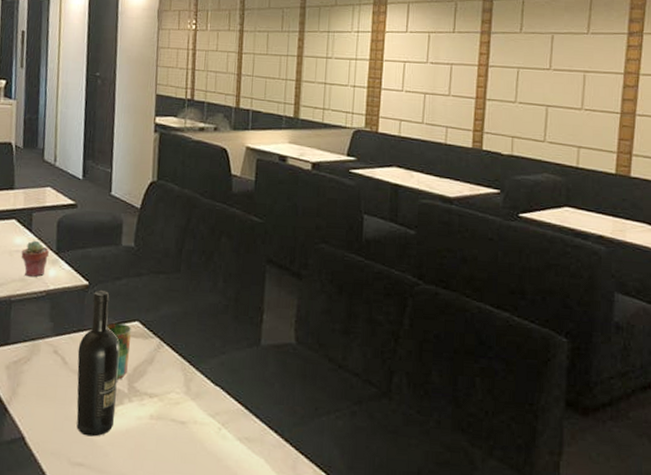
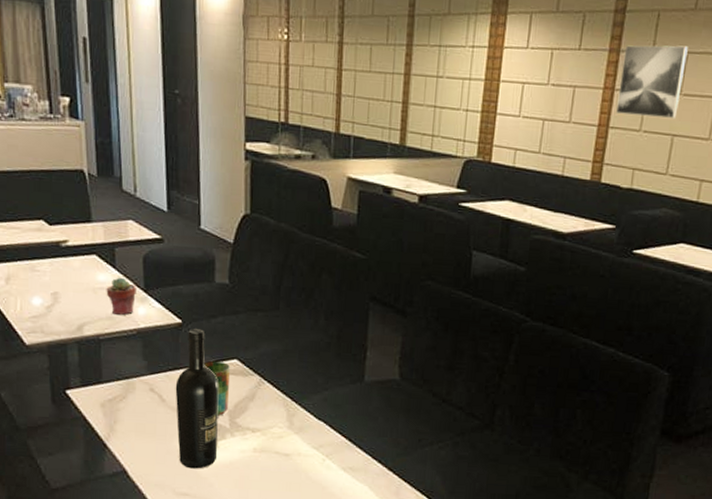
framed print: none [492,27,553,91] -> present [616,45,688,118]

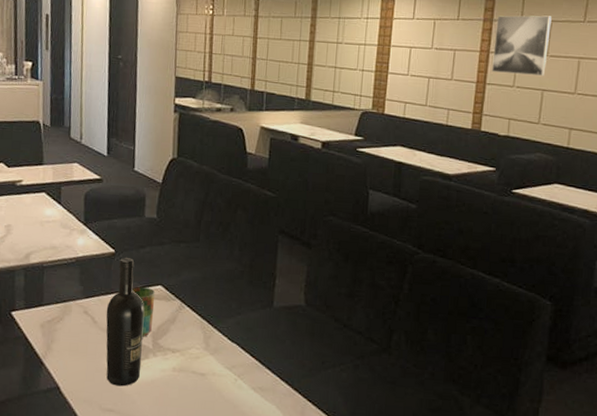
potted succulent: present [106,277,136,315] -> none [51,212,77,245]

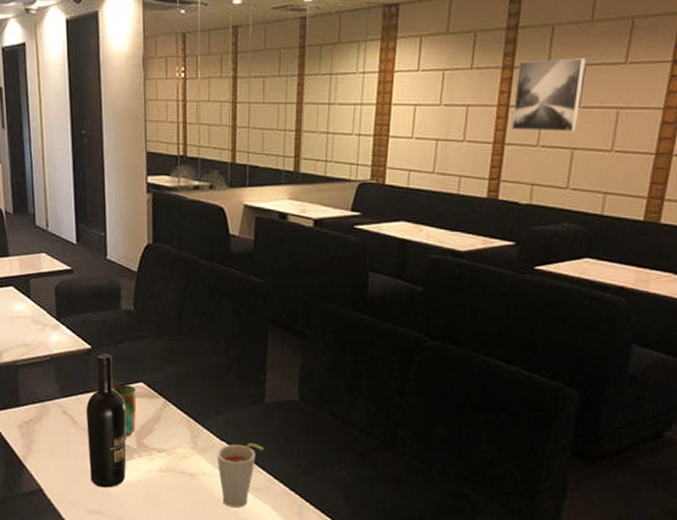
cup: none [227,345,272,407] -> present [217,443,265,508]

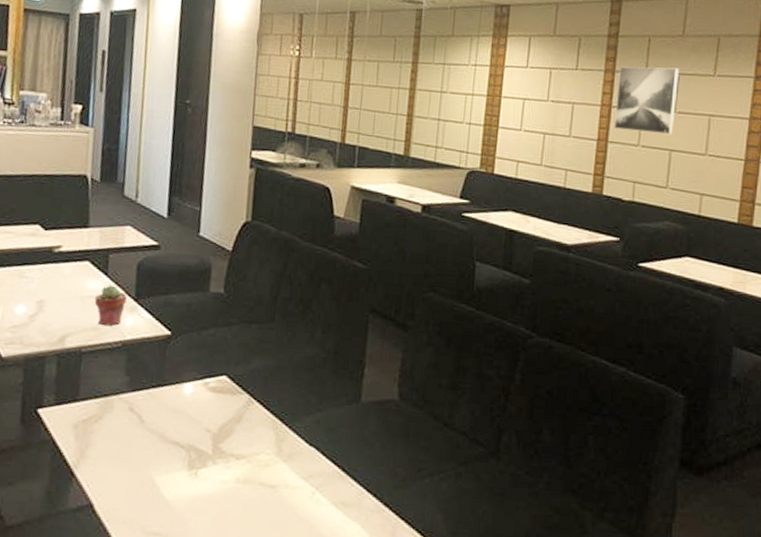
potted succulent: none [22,306,49,342] -> present [94,285,127,326]
wine bottle: present [86,354,127,488] -> none [153,341,204,503]
cup: present [112,384,137,437] -> none [190,377,219,440]
cup: present [217,443,265,508] -> none [303,449,358,527]

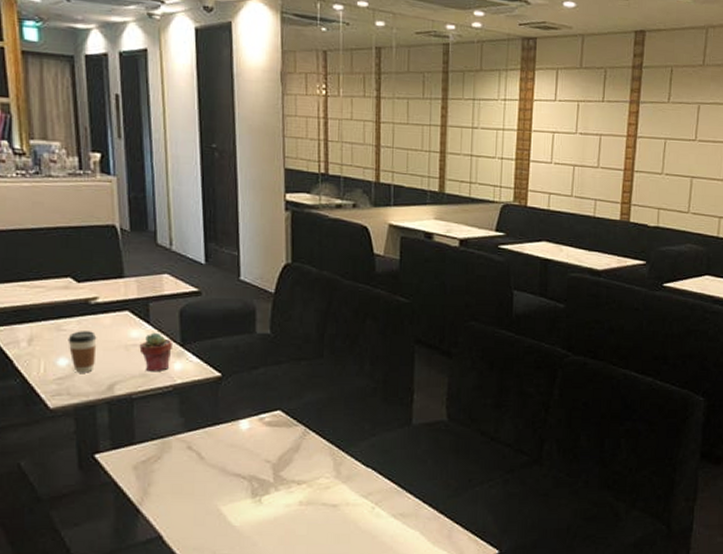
coffee cup: none [28,279,56,323] -> present [68,331,97,373]
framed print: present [614,66,679,134] -> none [640,97,699,162]

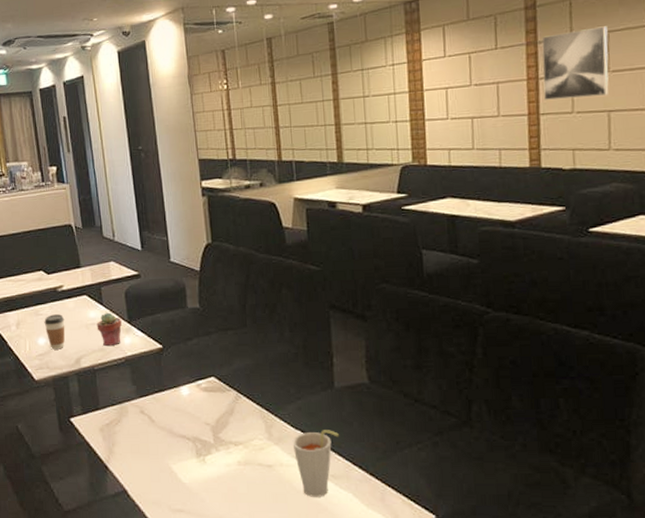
cup: none [362,468,413,537] -> present [292,430,340,497]
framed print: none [640,97,699,162] -> present [541,26,609,100]

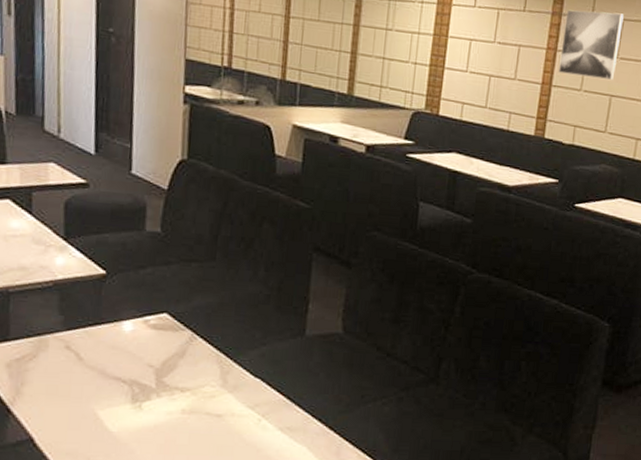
potted succulent: present [96,312,122,346] -> none [19,224,55,265]
cup: present [292,430,340,497] -> none [249,379,303,450]

